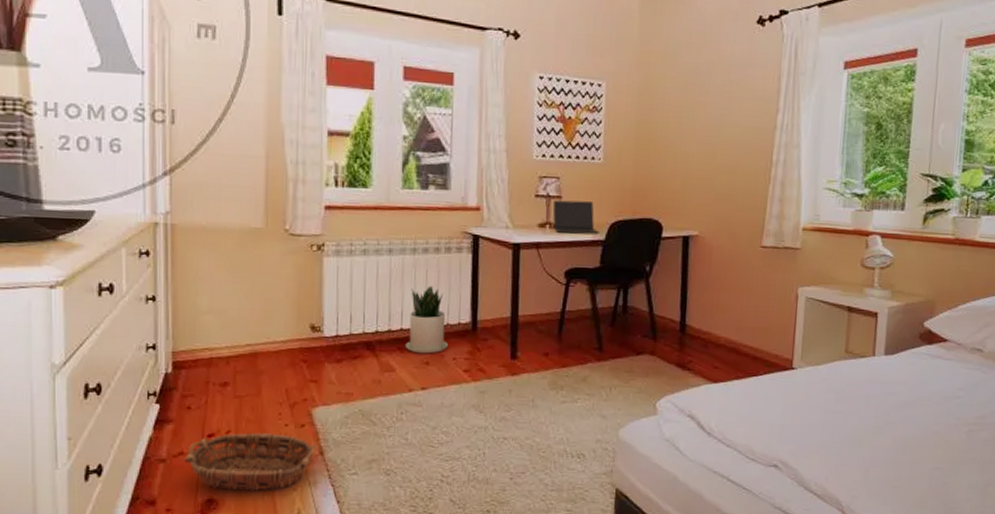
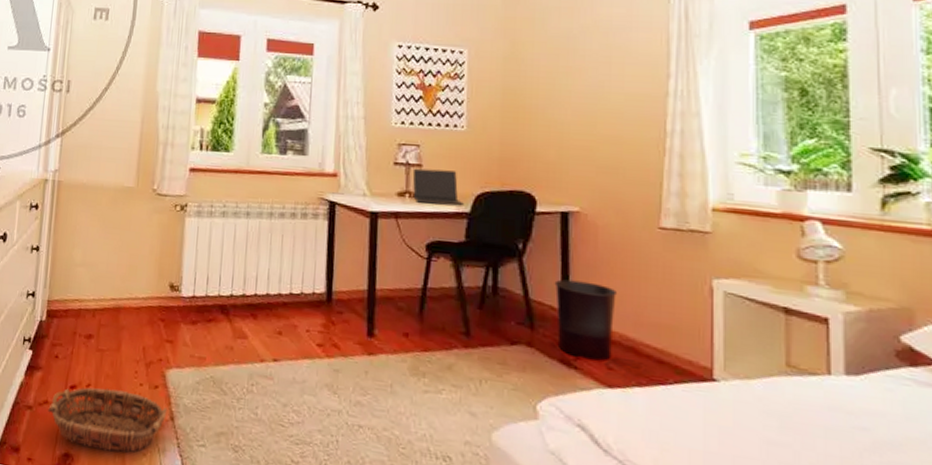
planter: present [404,285,449,354] -> none [258,251,303,324]
waste bin: none [674,295,724,362] -> present [554,279,616,361]

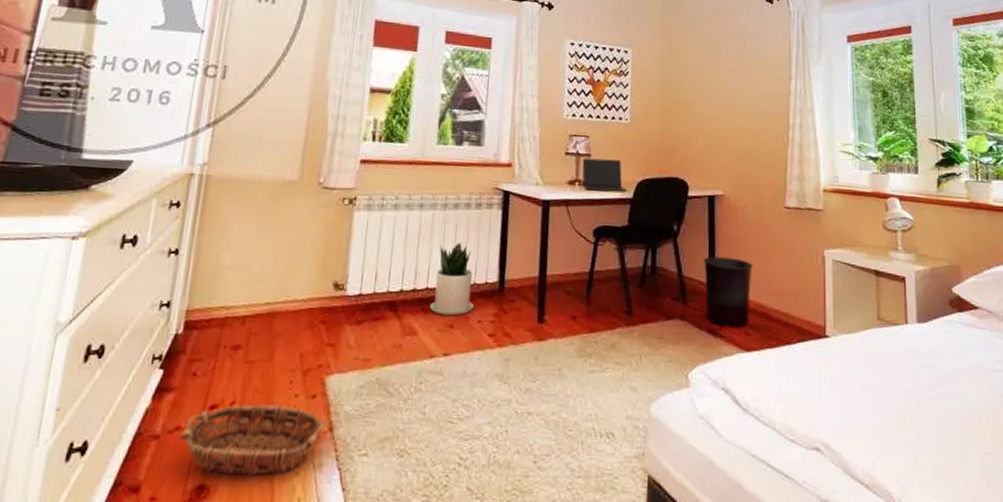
planter: none [258,251,303,324] -> present [429,242,475,316]

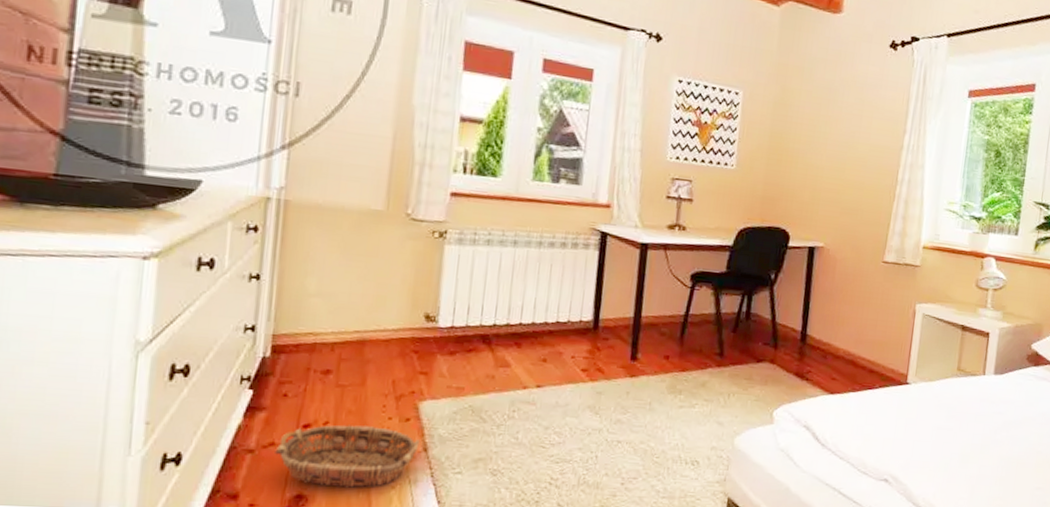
planter: present [429,242,475,316] -> none [522,280,568,351]
laptop: present [582,158,627,192] -> none [682,202,727,239]
waste bin: present [703,256,753,328] -> none [794,305,845,373]

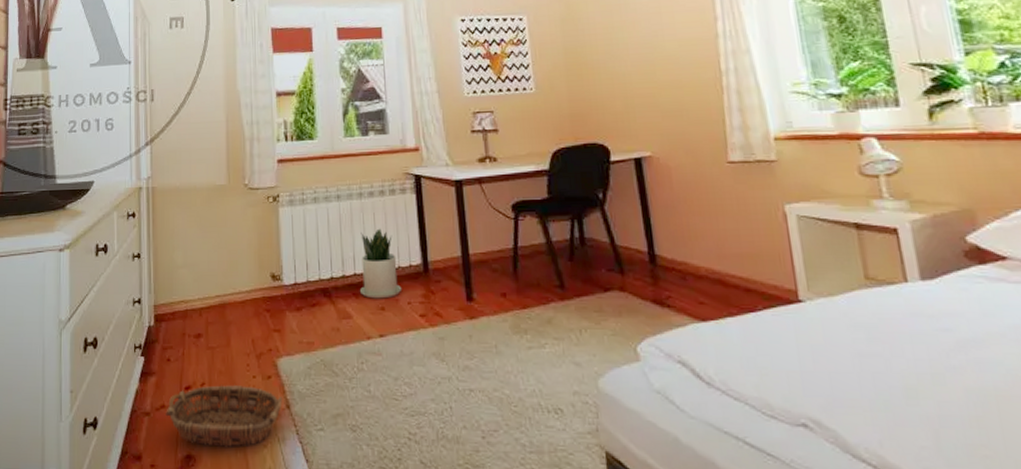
planter: none [522,280,568,351] -> present [359,228,402,299]

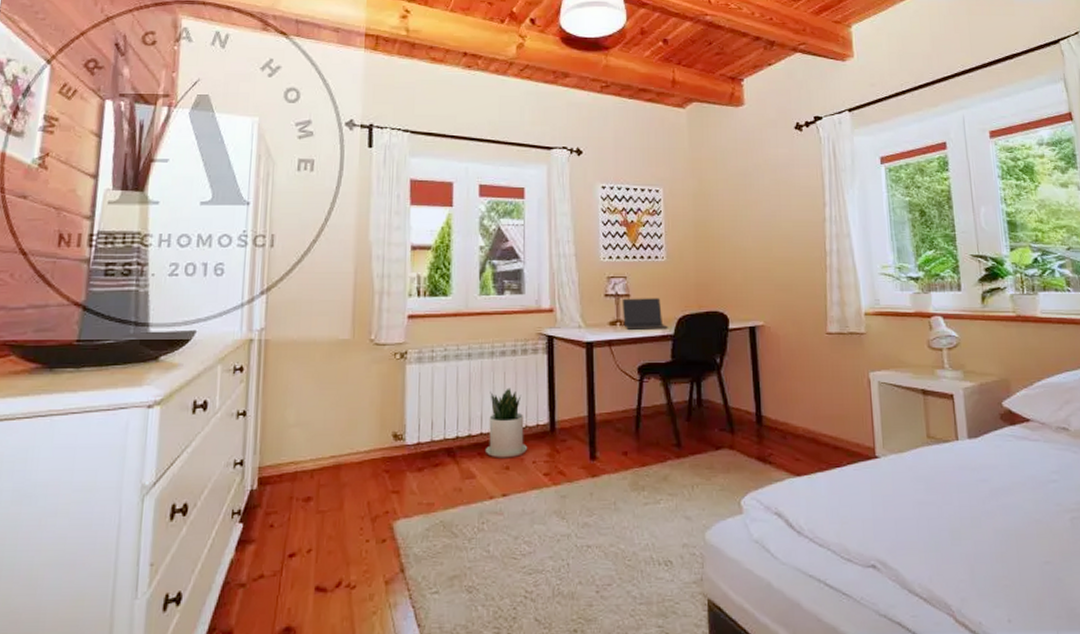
basket: present [166,385,283,447] -> none [264,550,397,616]
laptop: none [490,132,542,166] -> present [622,298,668,330]

